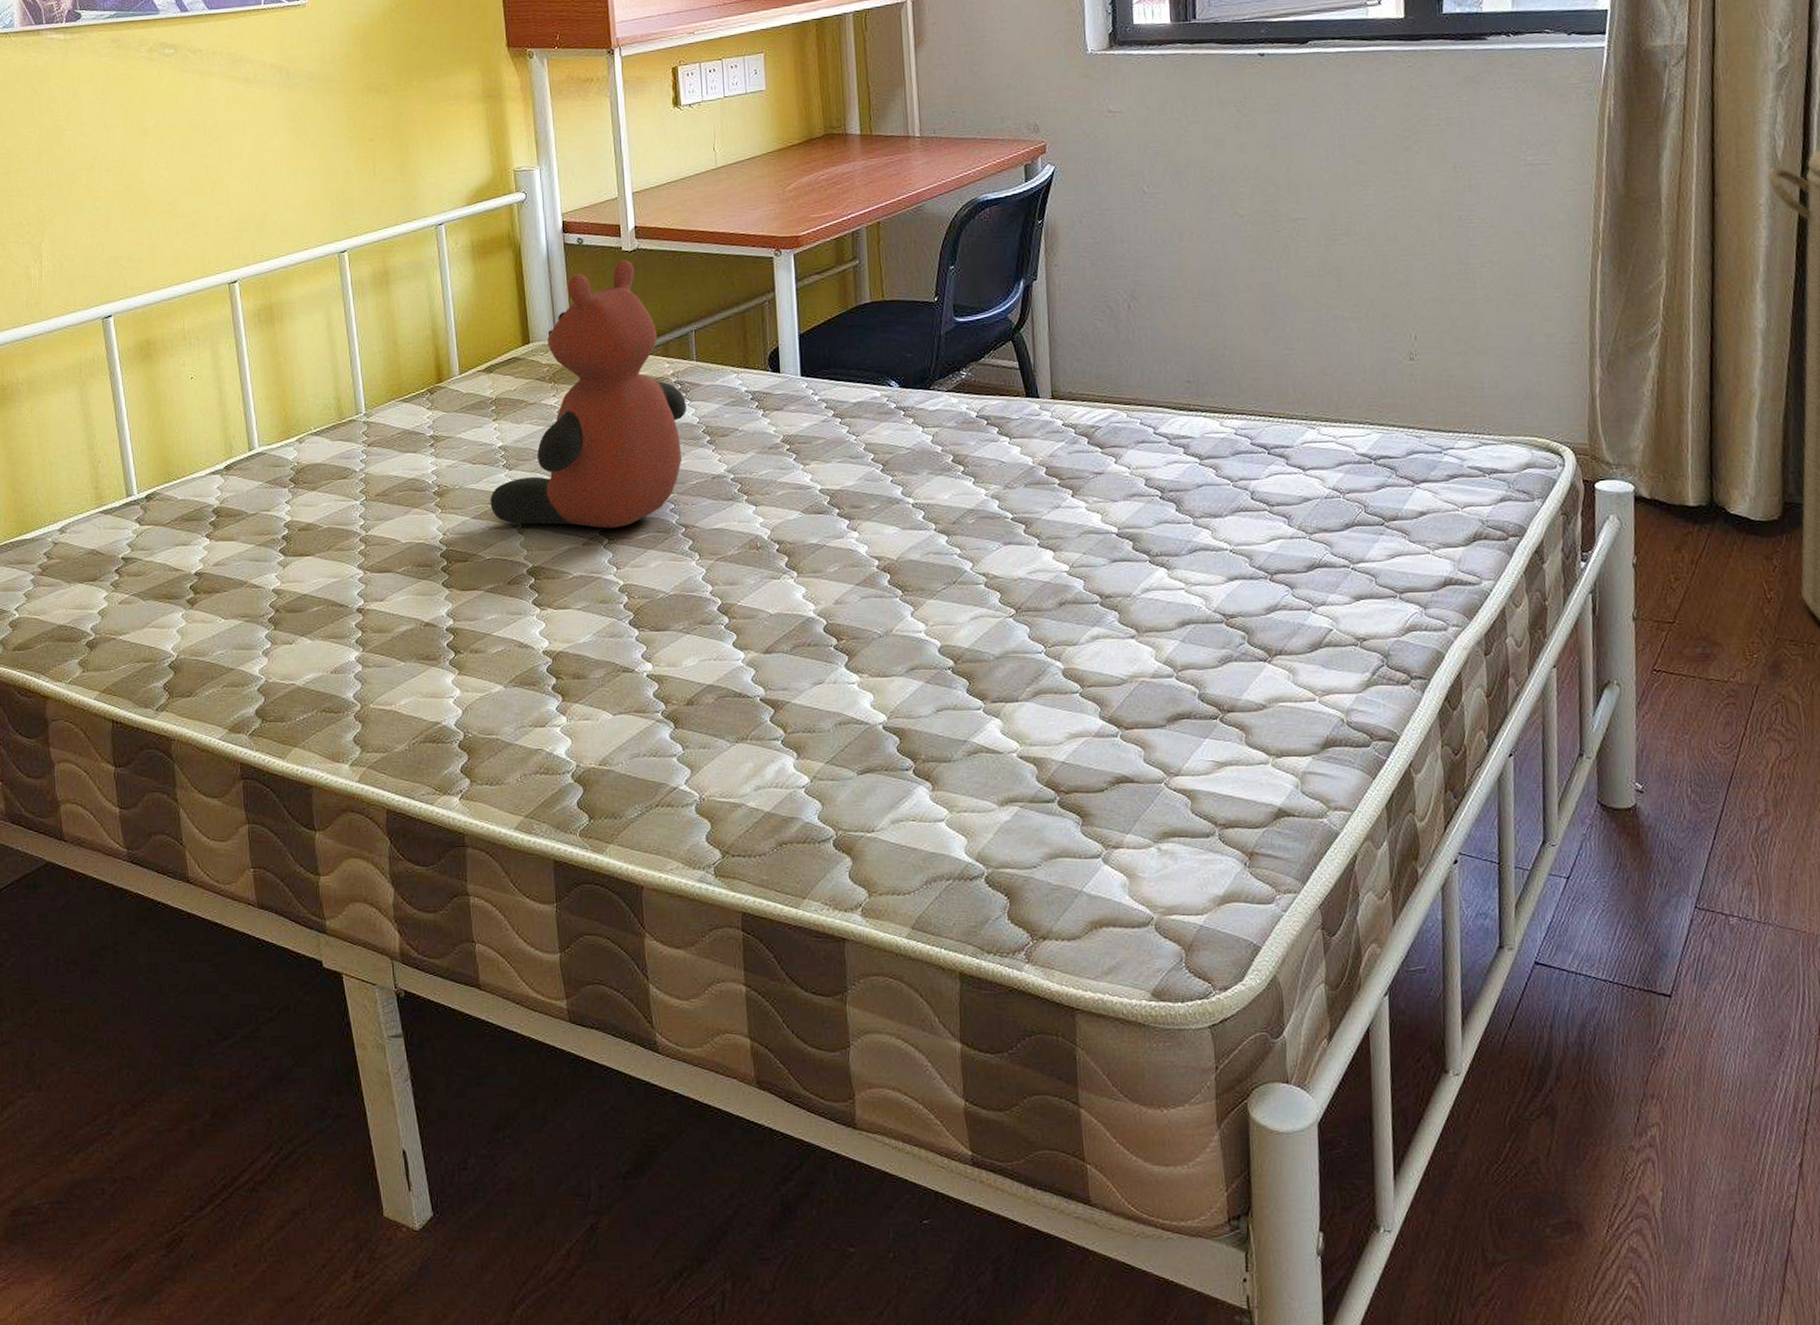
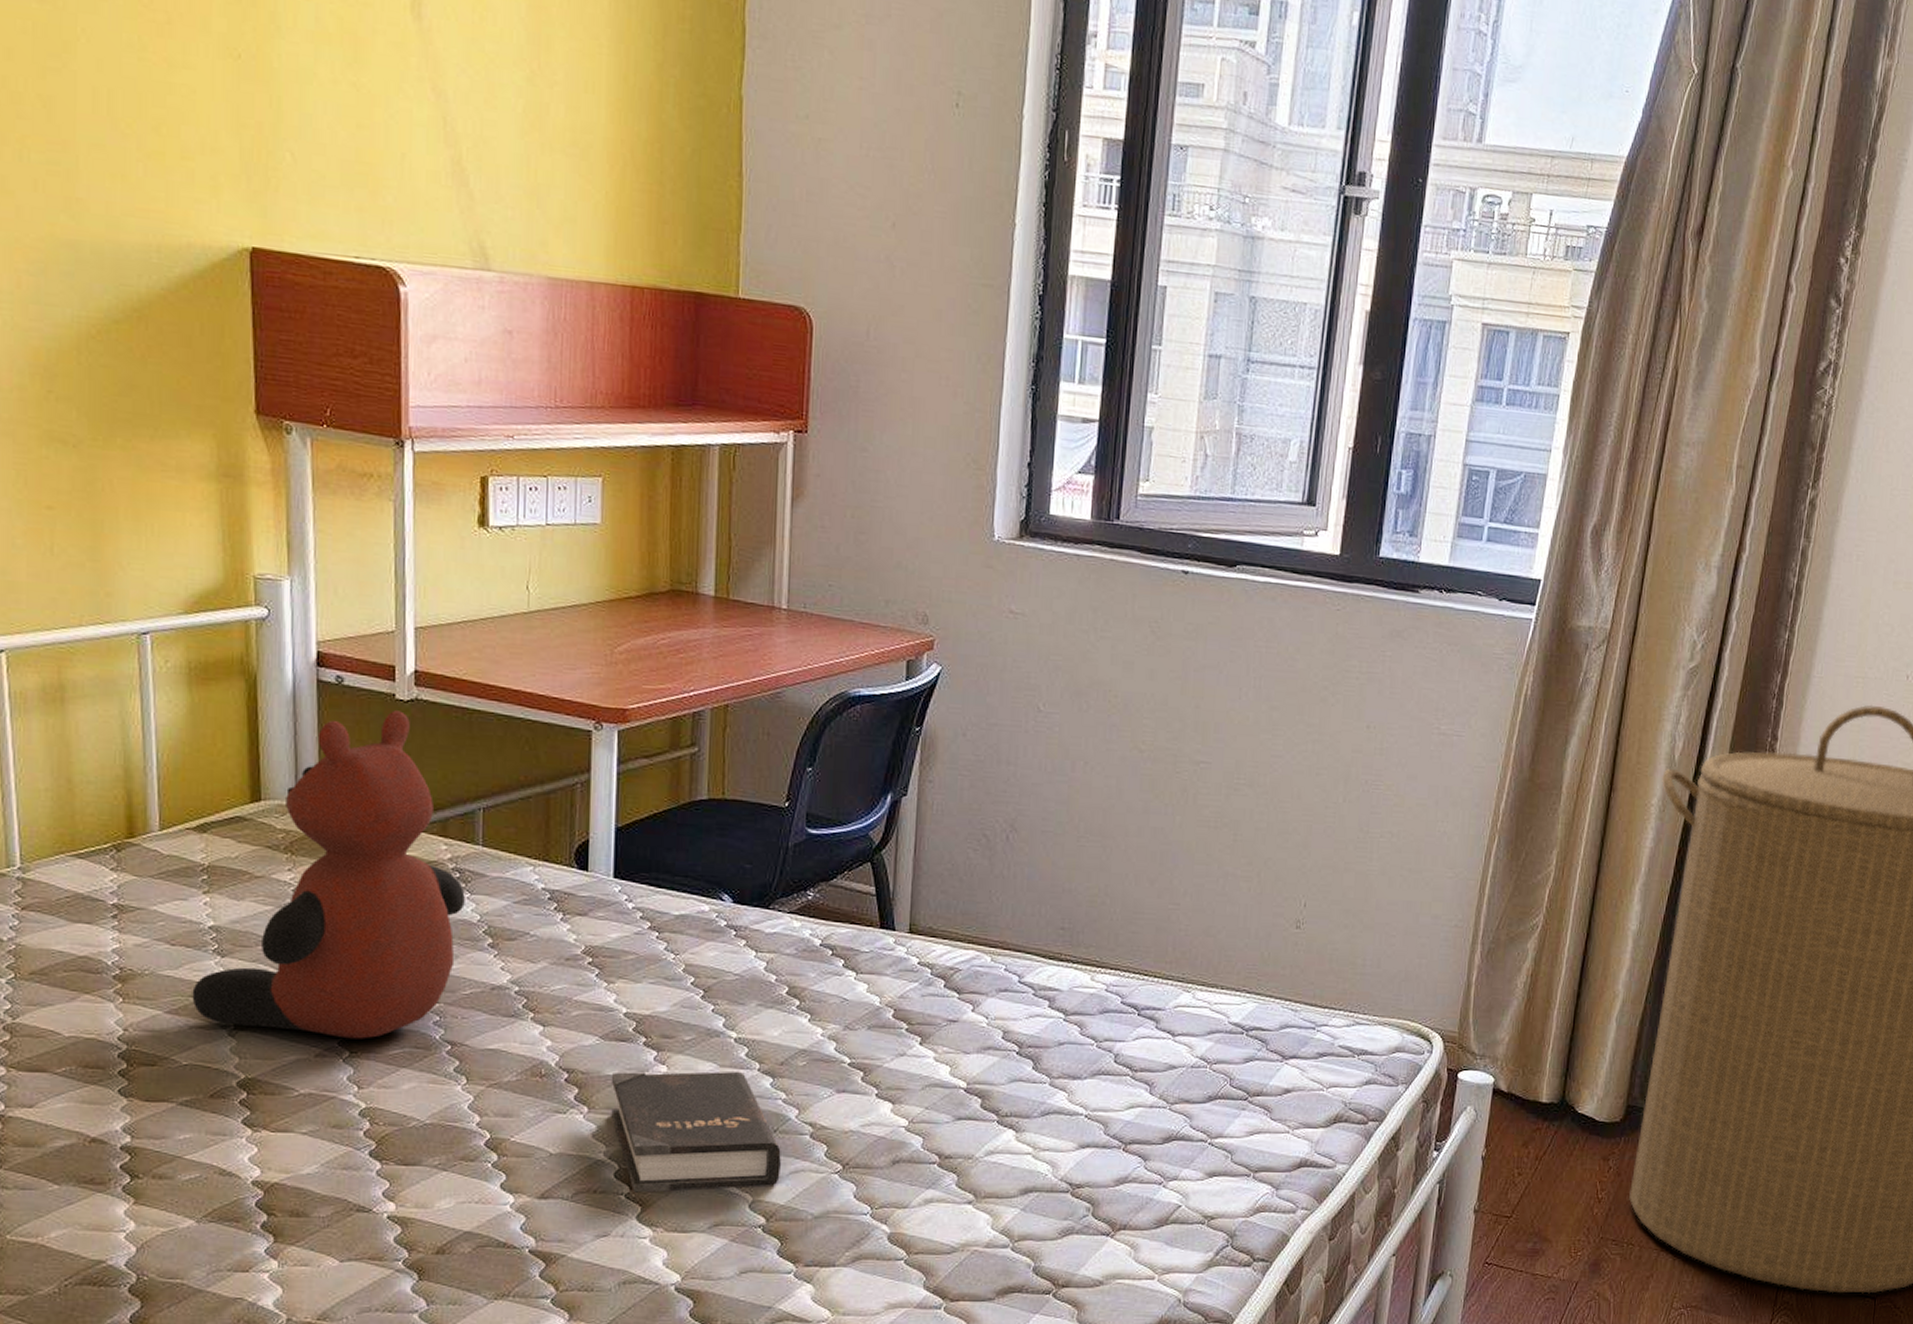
hardback book: none [814,532,963,644] -> present [611,1071,781,1193]

